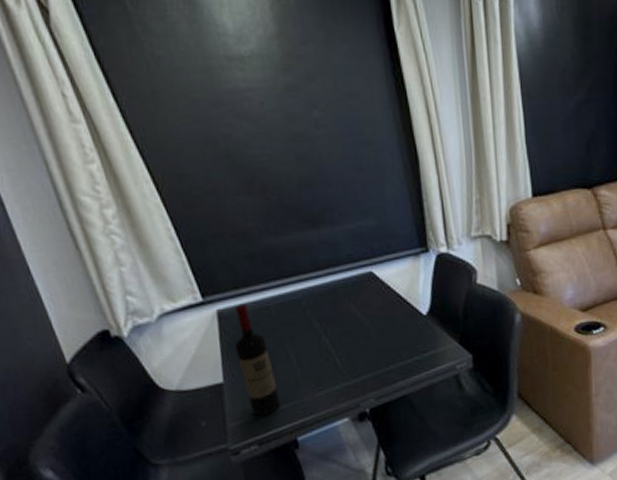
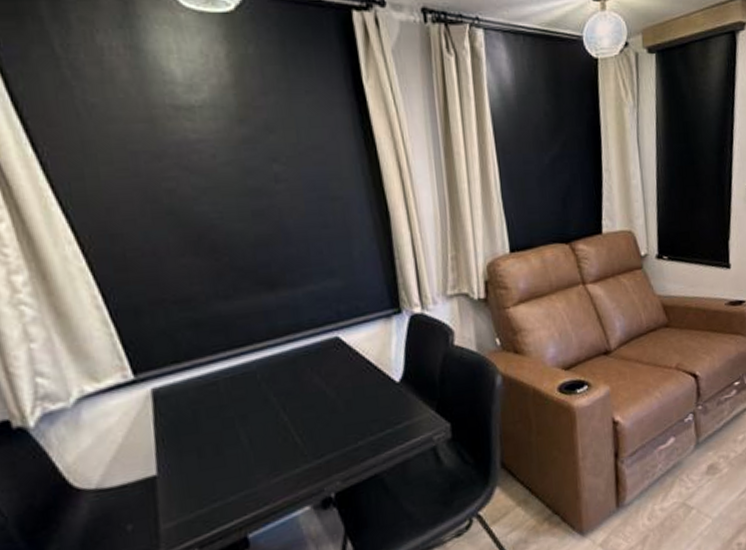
wine bottle: present [234,303,281,416] -> none [172,379,229,513]

